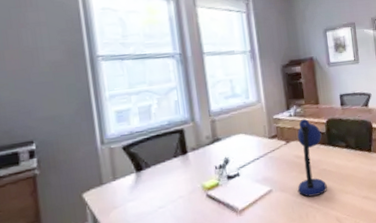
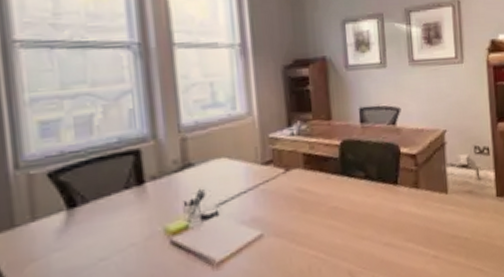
desk lamp: present [297,118,327,197] -> none [298,138,338,244]

